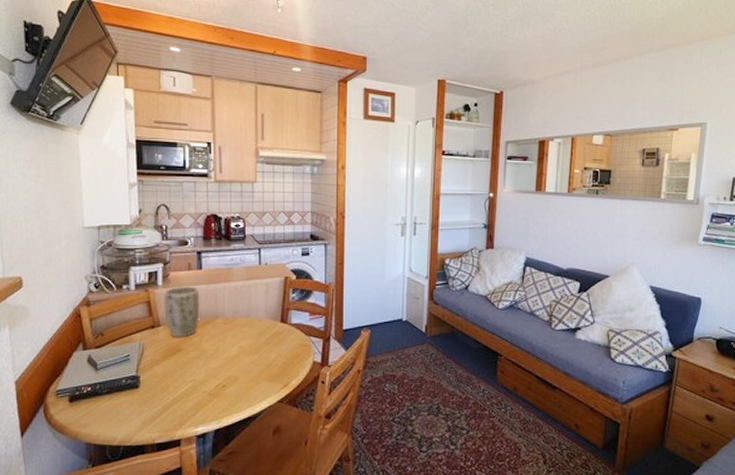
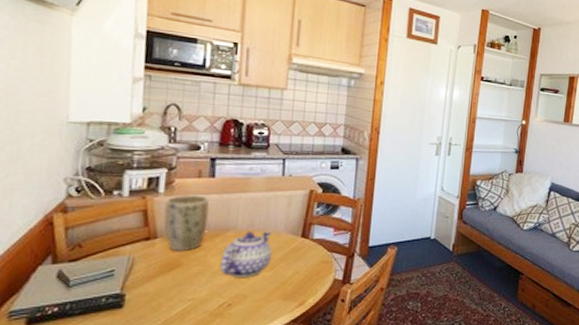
teapot: none [213,318,256,361] -> present [219,232,272,278]

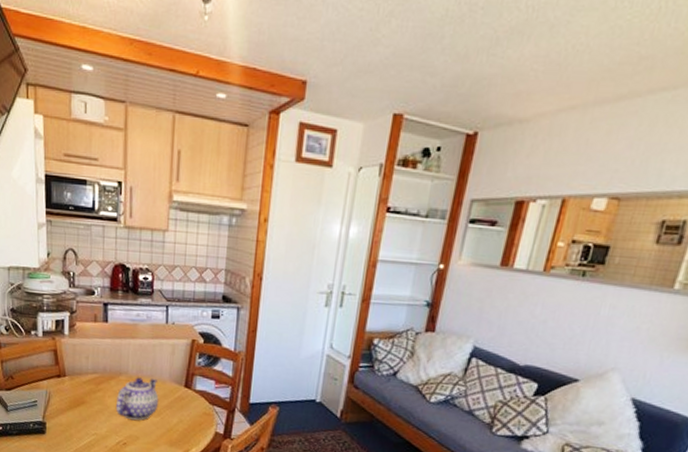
plant pot: present [163,194,210,251] -> none [69,337,105,390]

